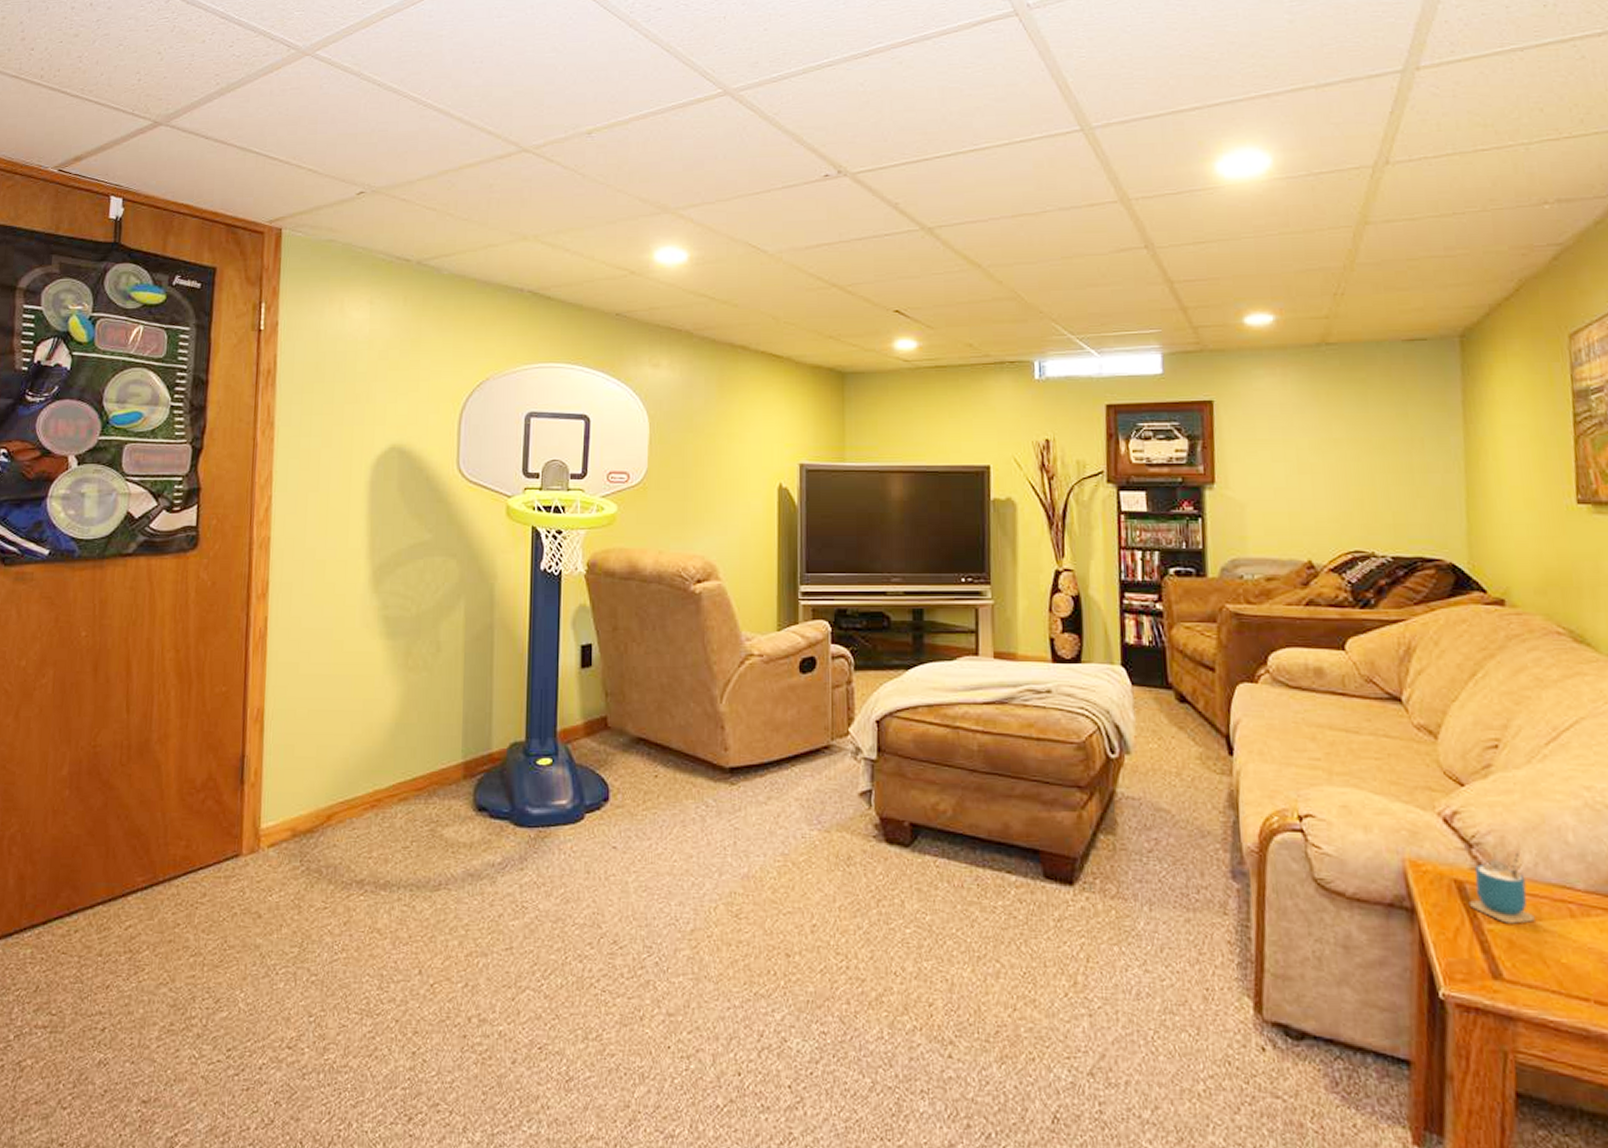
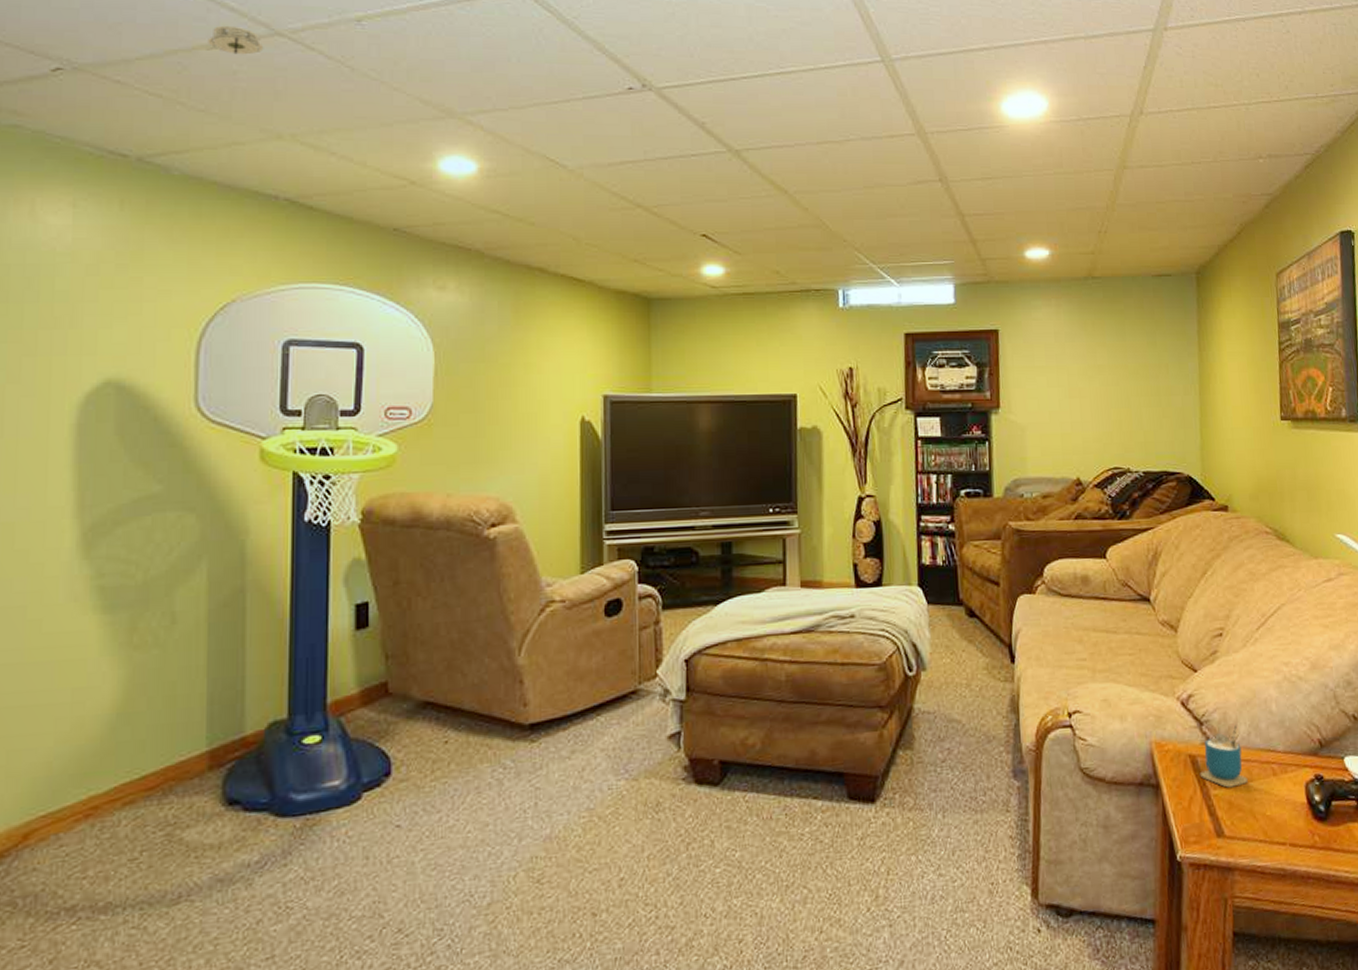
smoke detector: none [469,146,514,171] -> present [206,25,264,55]

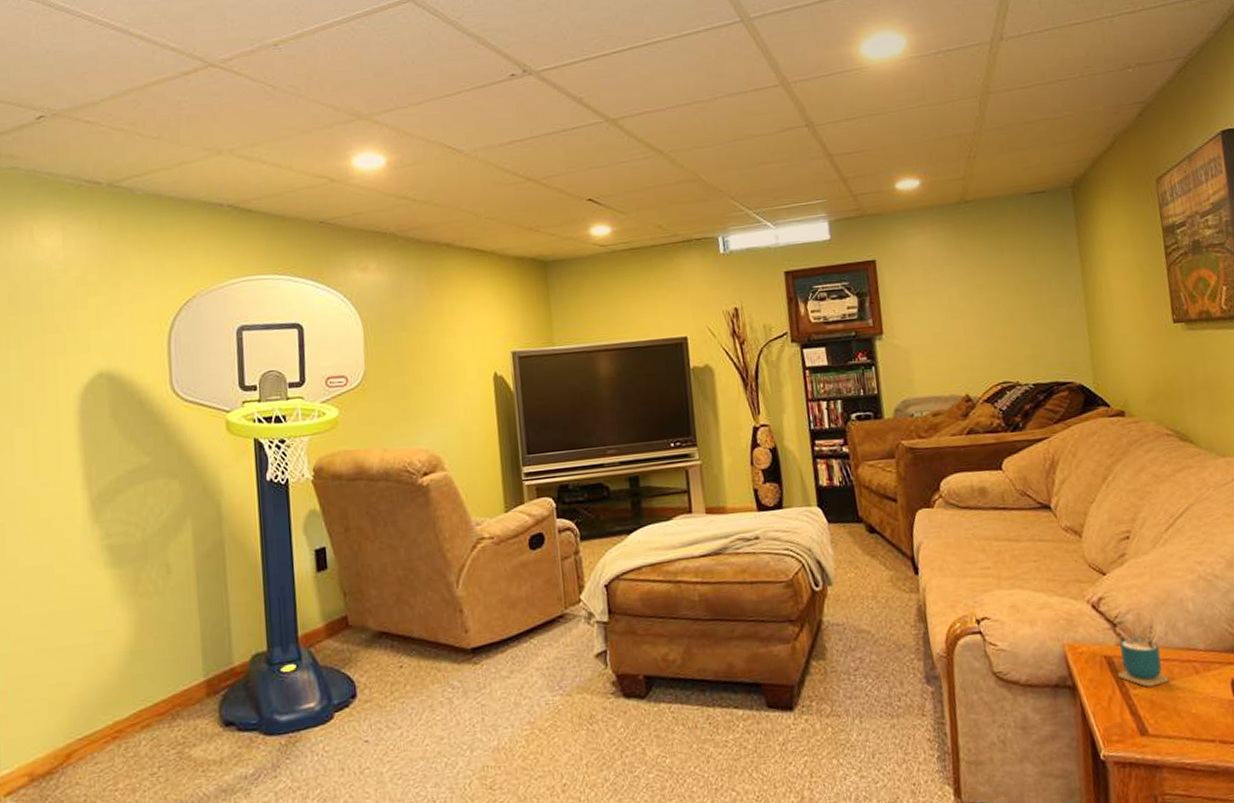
smoke detector: present [206,25,264,55] -> none [154,62,201,87]

